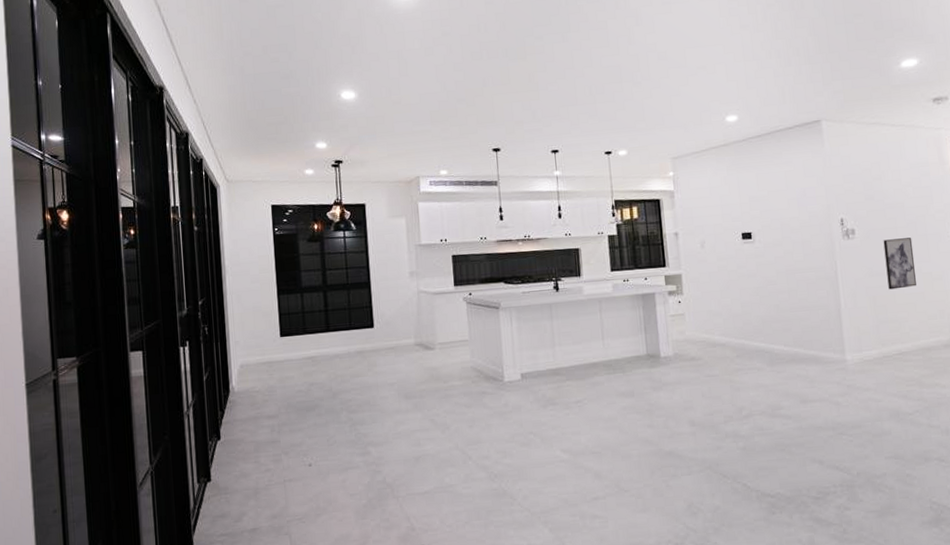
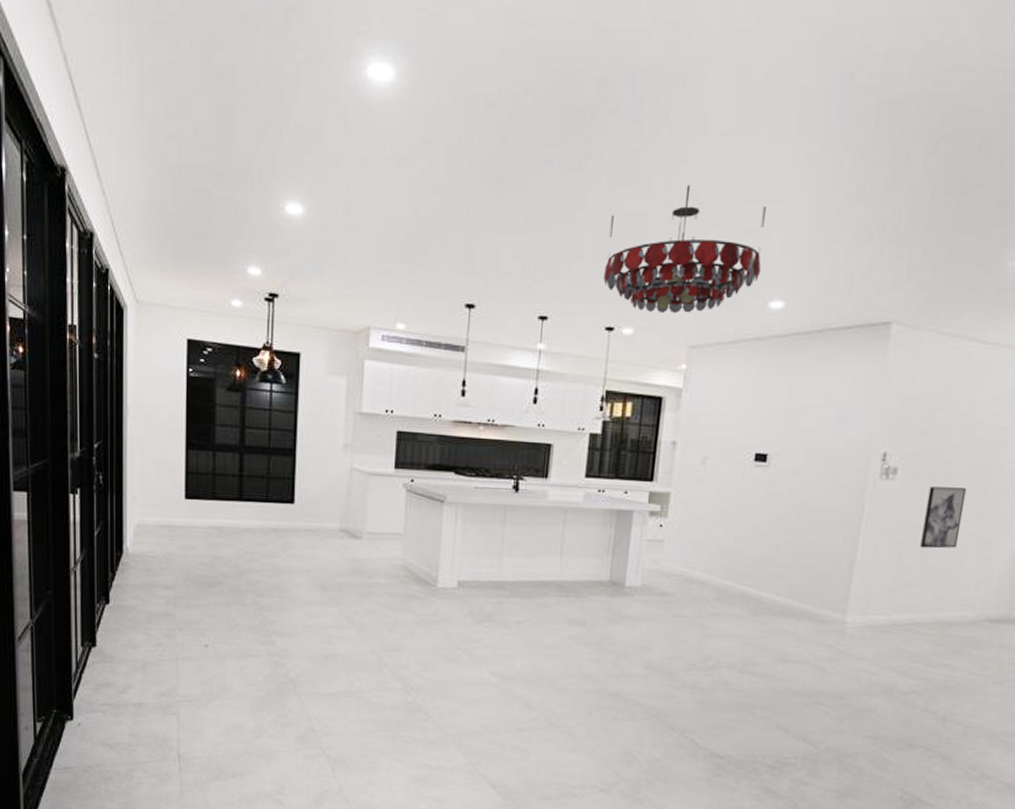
chandelier: none [593,41,714,136] -> present [603,185,766,314]

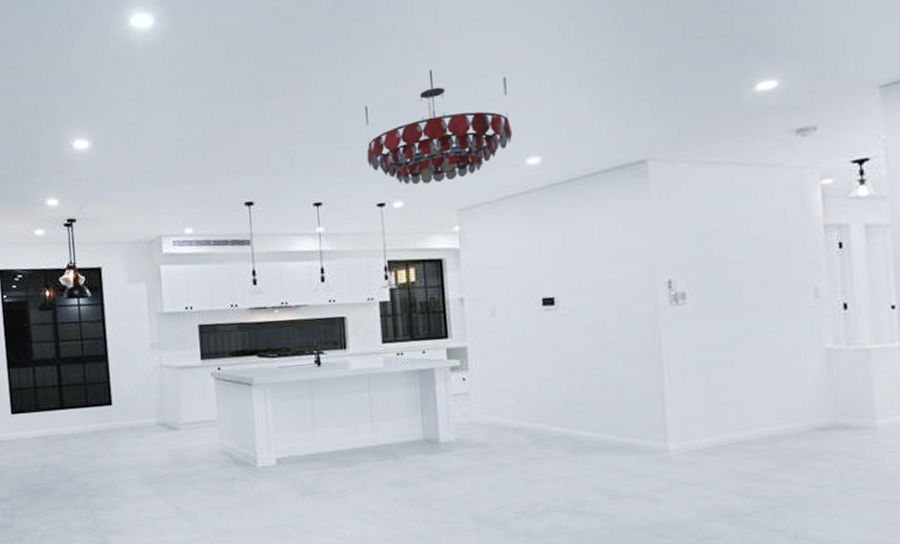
wall art: present [920,486,967,549] -> none [722,303,764,366]

